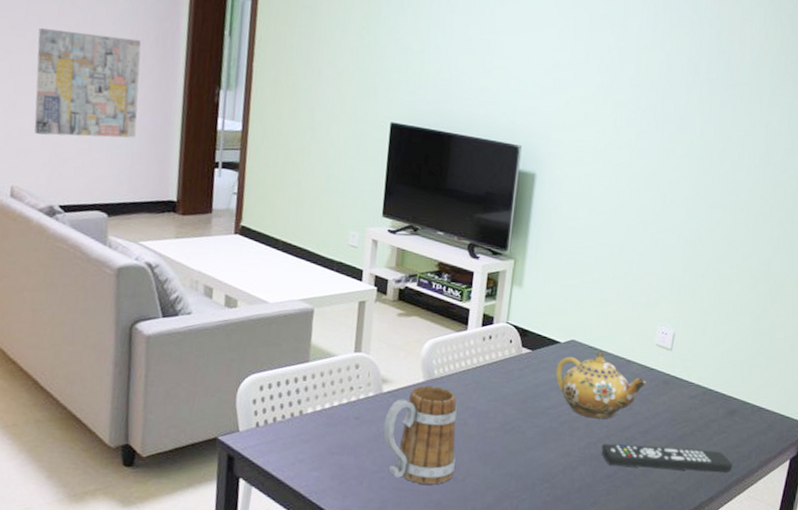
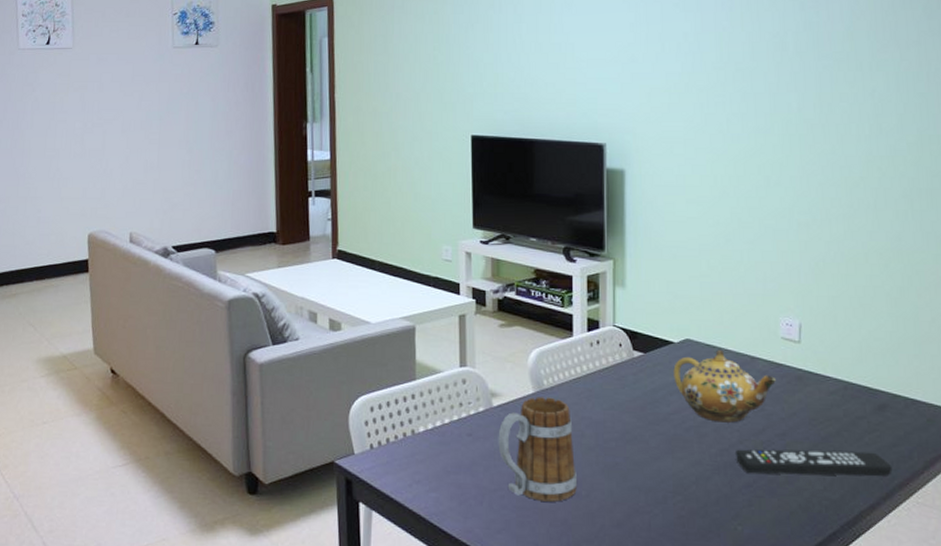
wall art: present [34,28,141,138] -> none [144,86,235,182]

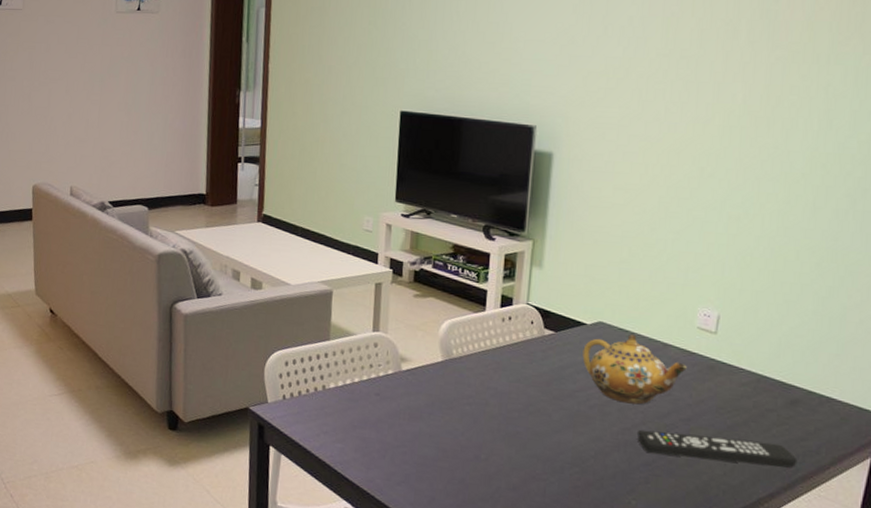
mug: present [498,397,578,502] -> none [404,364,478,462]

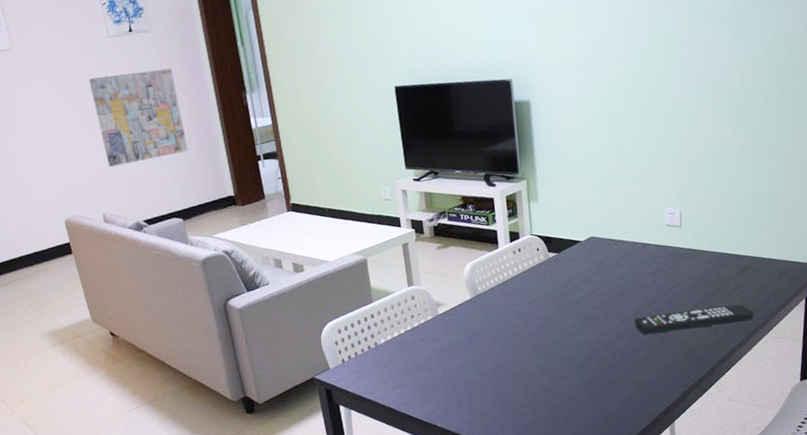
wall art: none [87,50,171,141] -> present [88,68,188,167]
teapot: present [582,334,687,405] -> none [582,241,663,299]

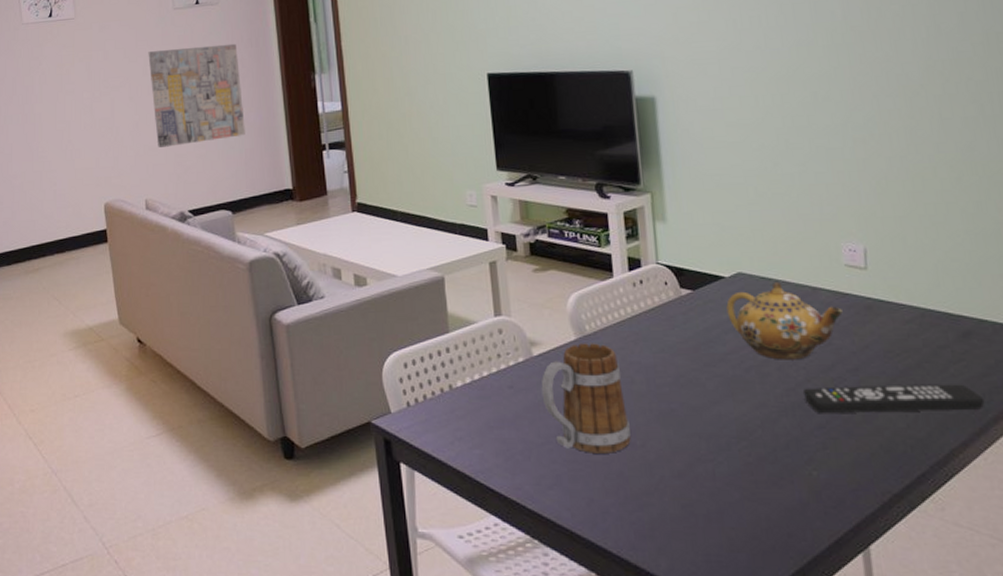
mug: none [445,299,513,382] -> present [541,343,632,453]
teapot: none [582,241,663,299] -> present [726,281,843,360]

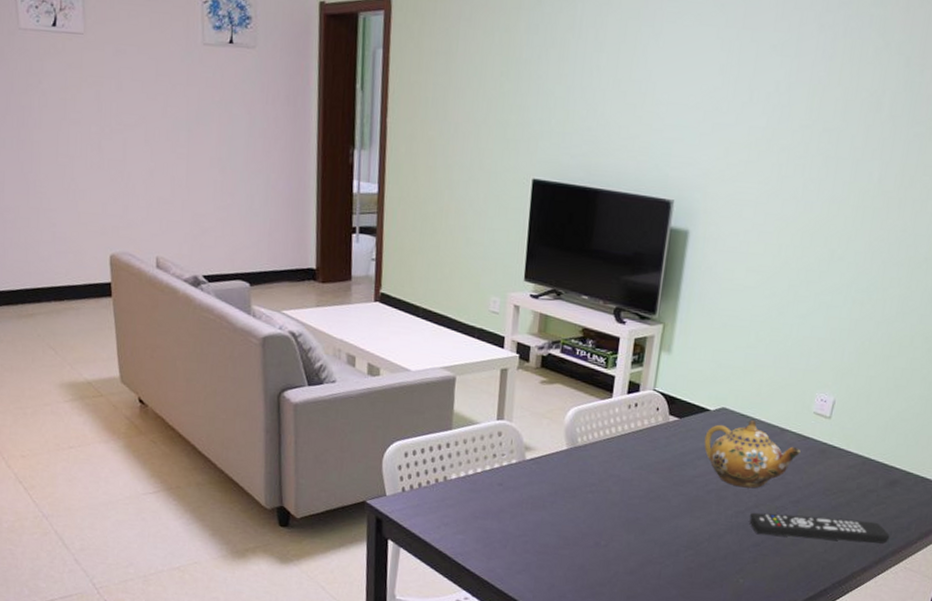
wall art: present [148,43,245,147] -> none [169,90,273,205]
mug: present [541,343,632,453] -> none [526,453,601,550]

